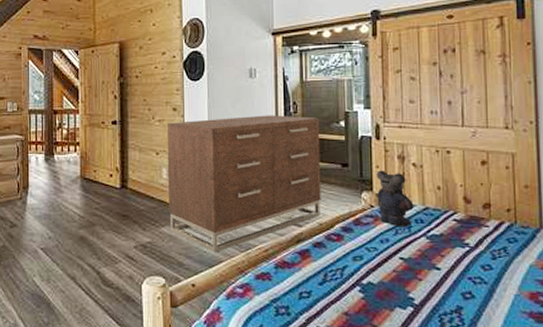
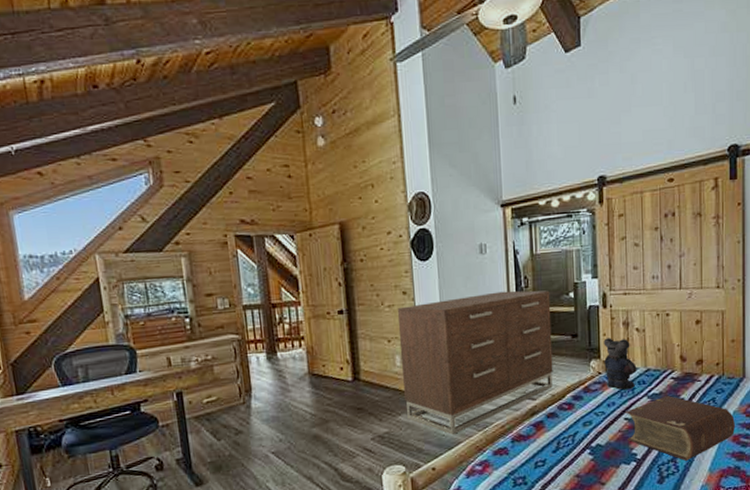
bible: none [400,238,533,314] -> present [624,395,736,461]

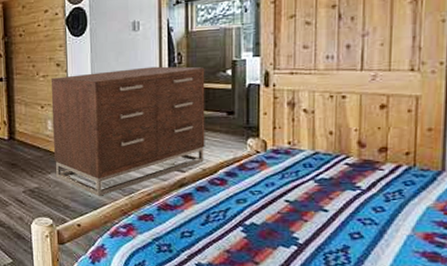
bear: present [603,338,637,390] -> none [263,117,303,170]
bible: present [624,395,736,461] -> none [285,181,429,253]

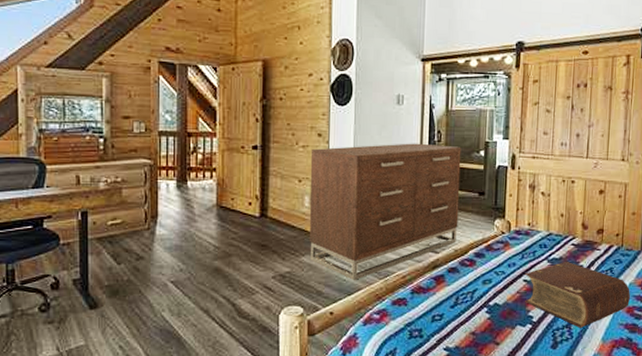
bible: none [285,181,429,253] -> present [524,261,631,328]

